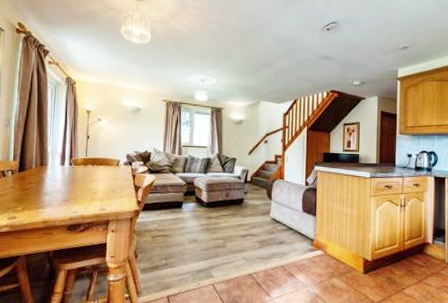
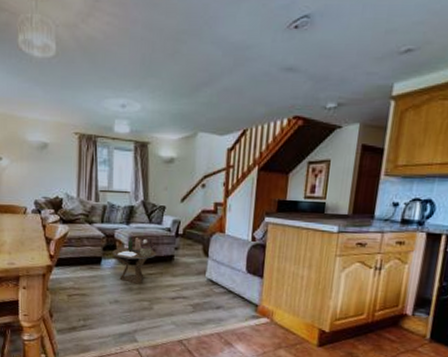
side table: none [192,183,229,225] -> present [112,236,156,284]

